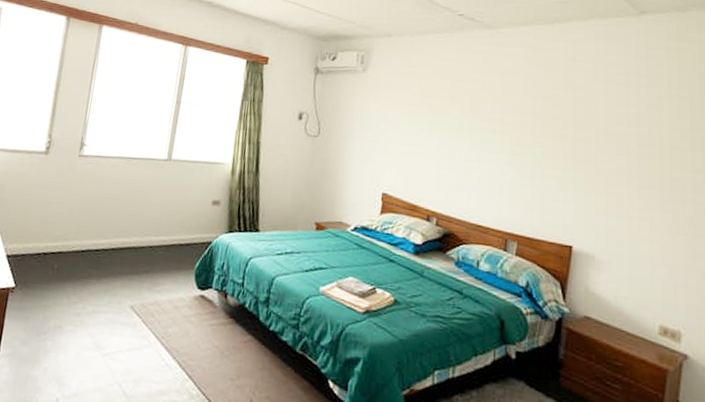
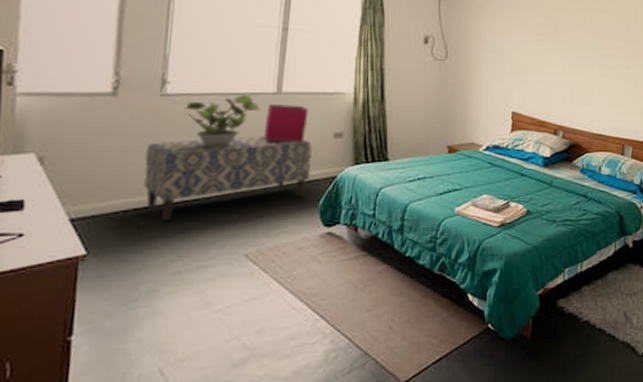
bench: none [60,196,193,267] -> present [143,136,313,222]
potted plant: none [95,159,154,205] -> present [184,94,261,147]
storage bin: none [154,169,193,207] -> present [263,104,309,142]

